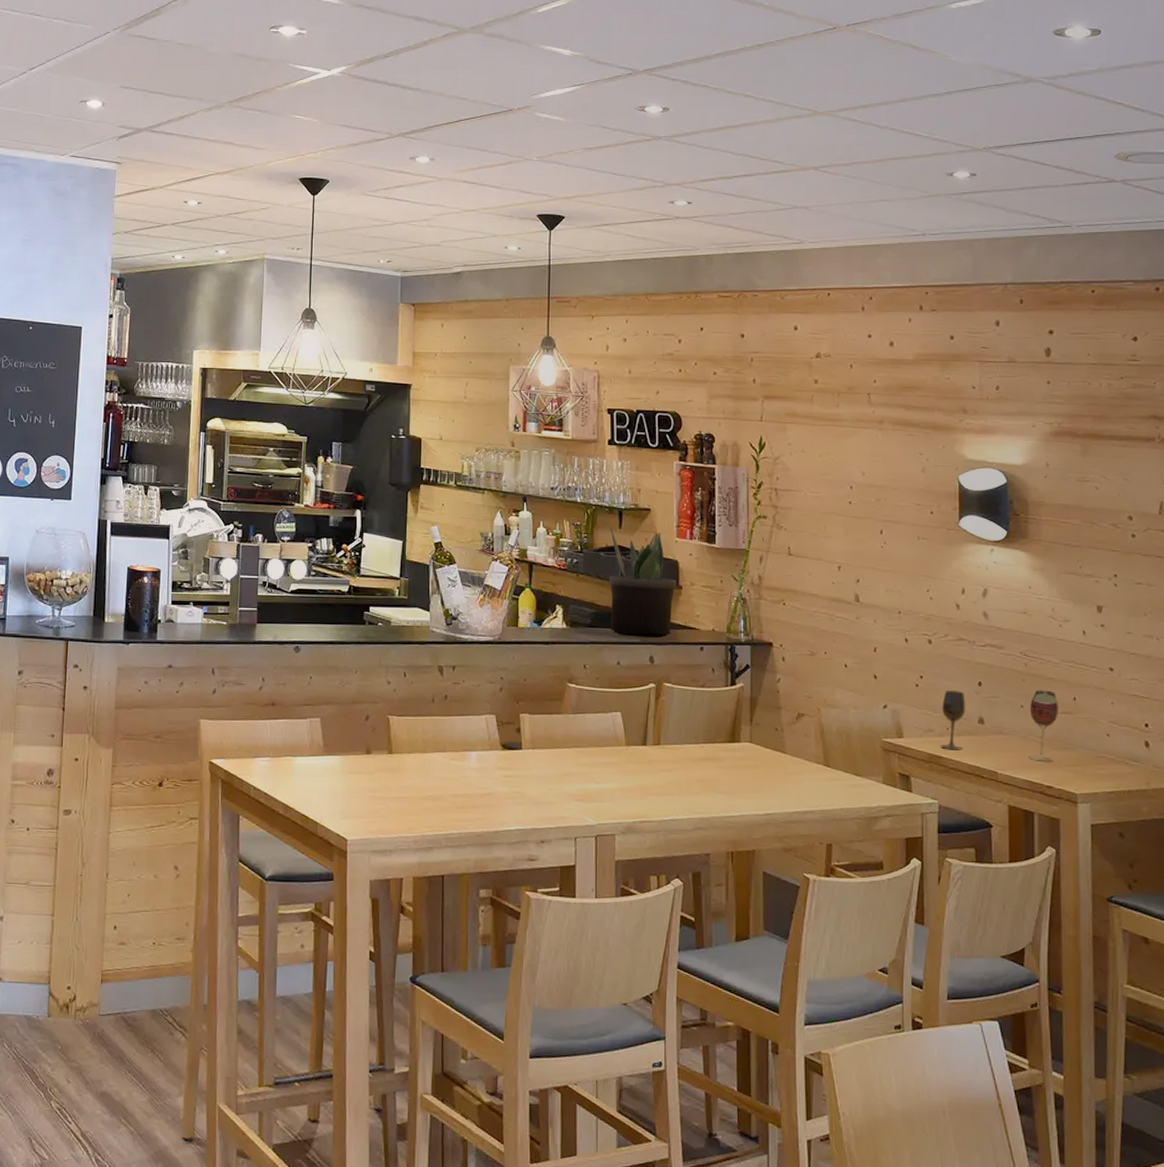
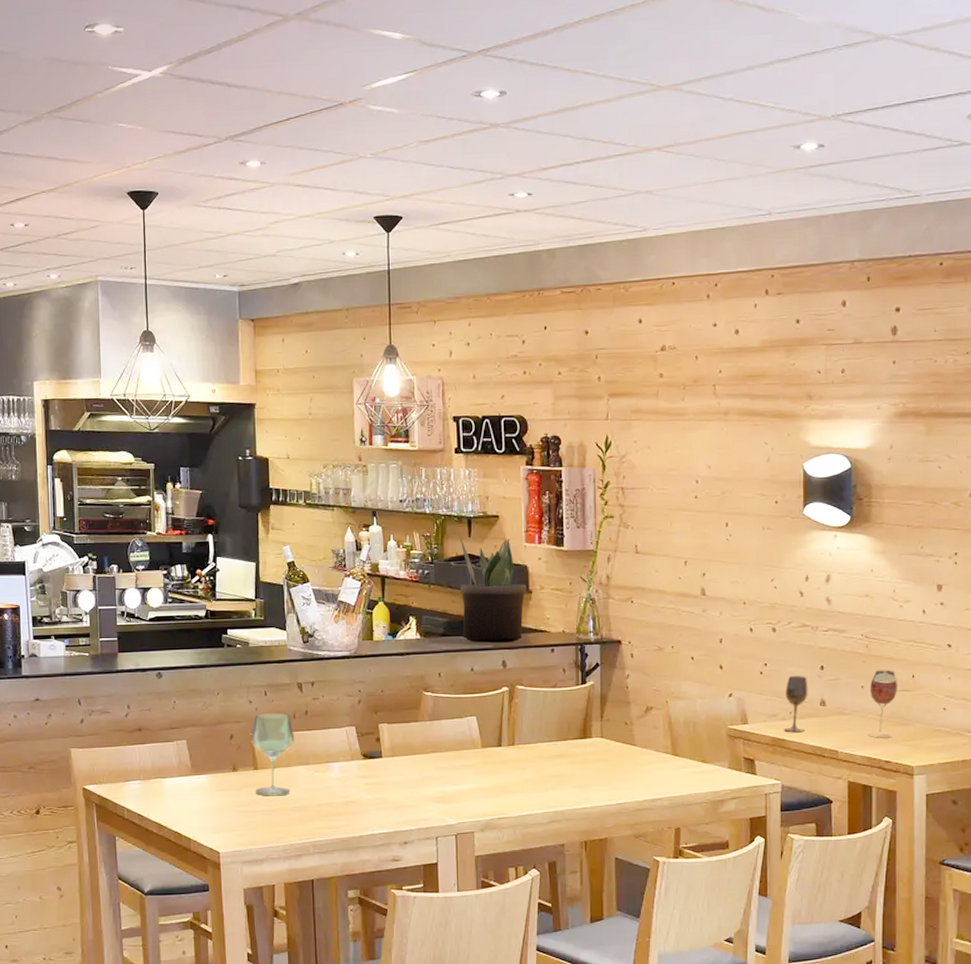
wine glass: none [387,694,433,783] -> present [251,712,295,796]

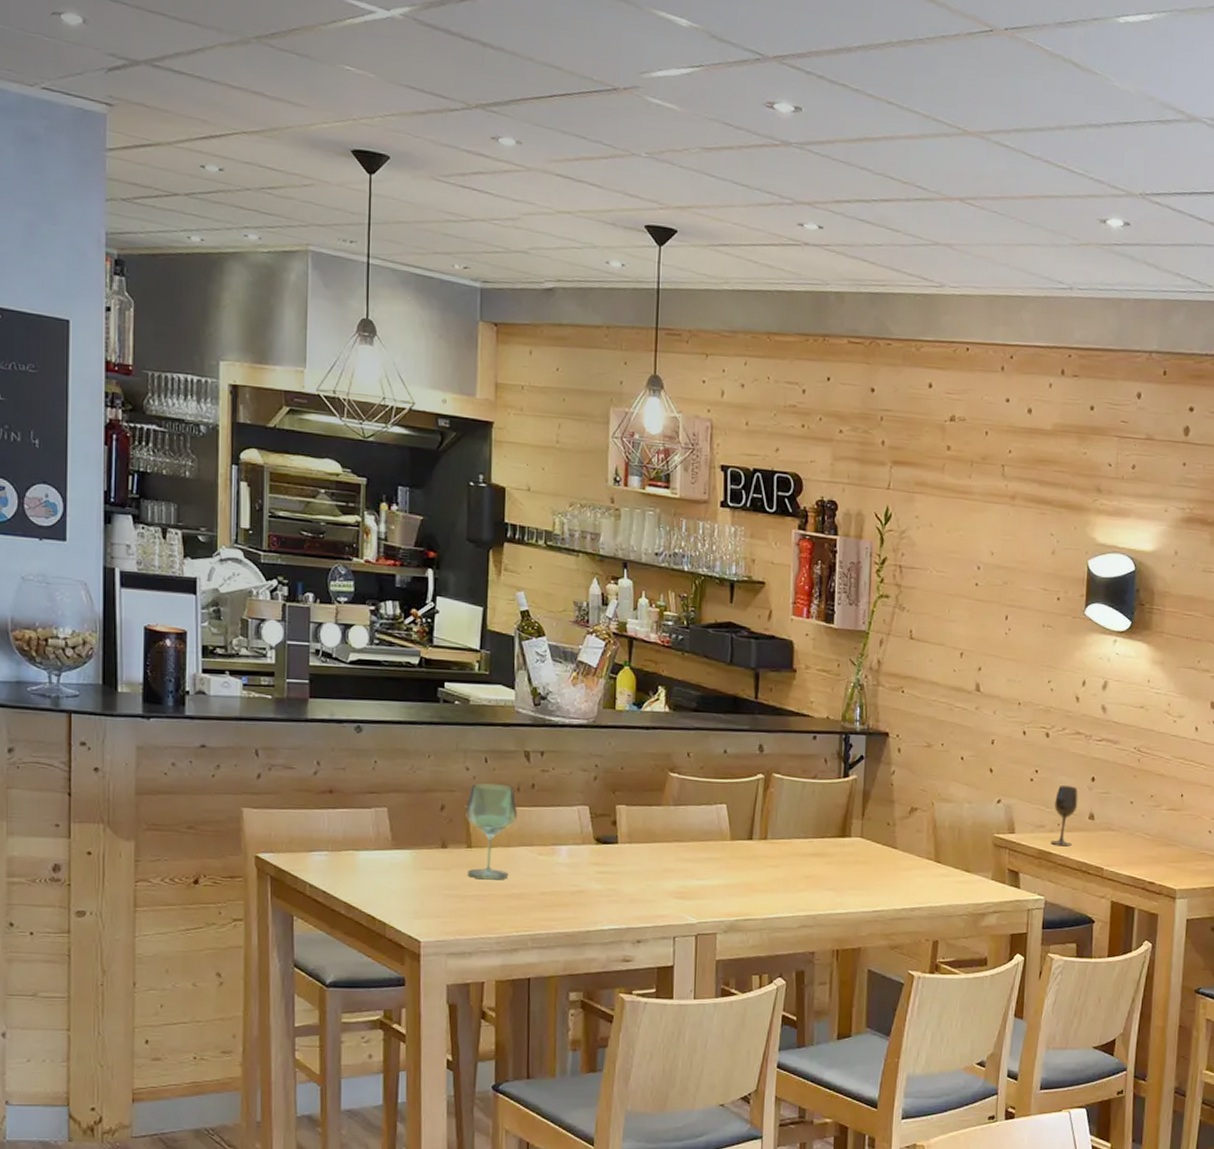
planter: present [459,535,527,644] -> none [717,600,791,726]
wineglass: present [868,670,898,738] -> none [1134,786,1167,858]

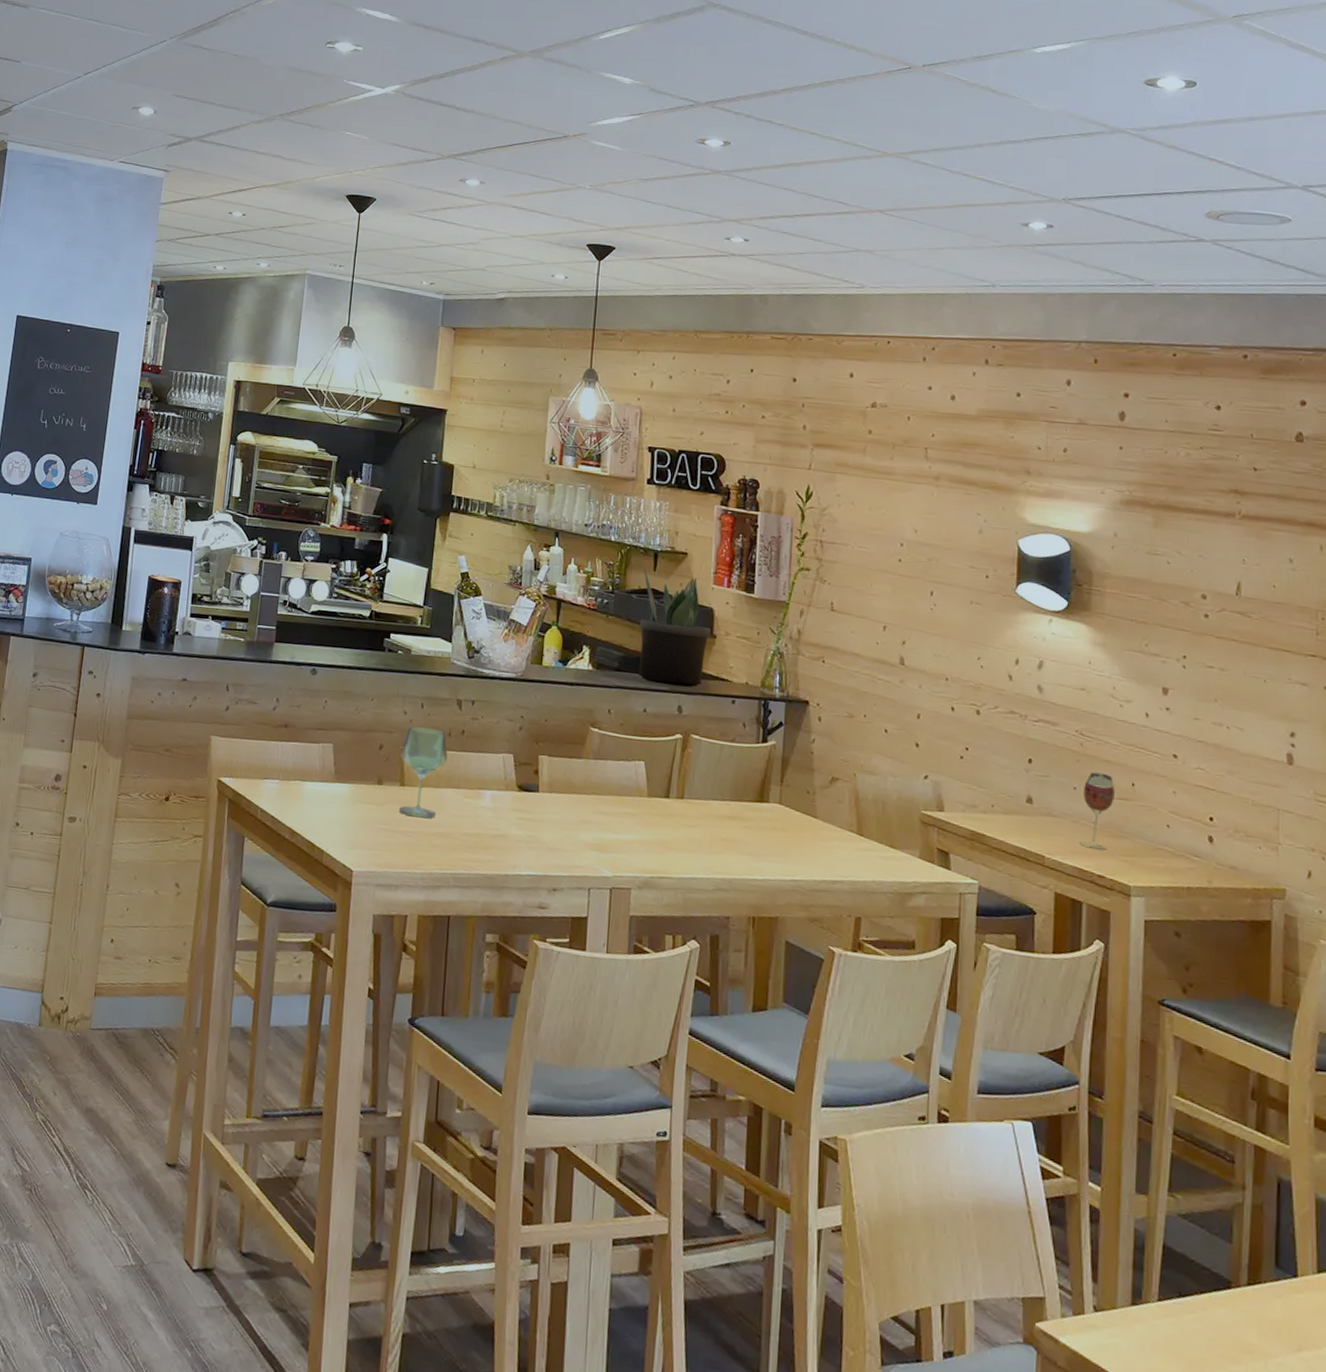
planter: none [717,600,791,726] -> present [639,568,711,688]
wine glass: present [1050,786,1078,847] -> none [983,765,1014,830]
wineglass: none [1134,786,1167,858] -> present [1079,772,1116,850]

